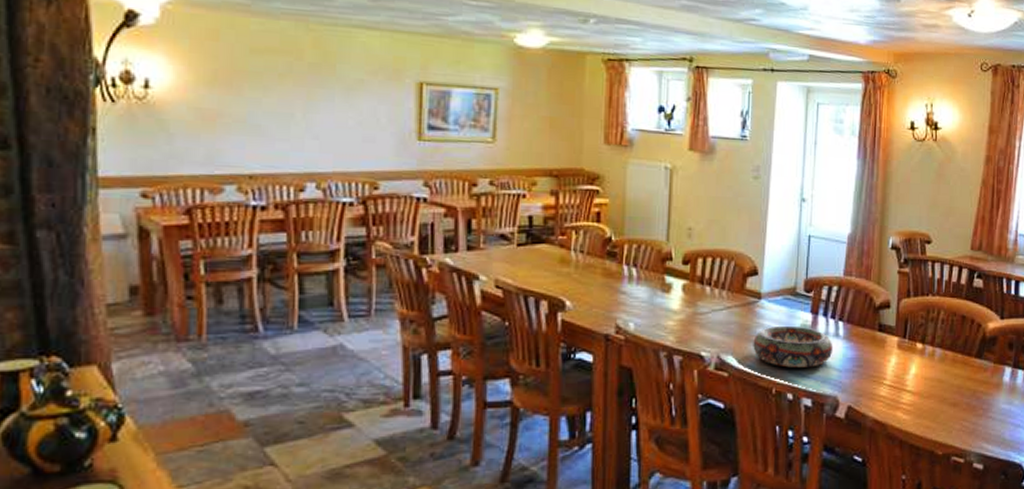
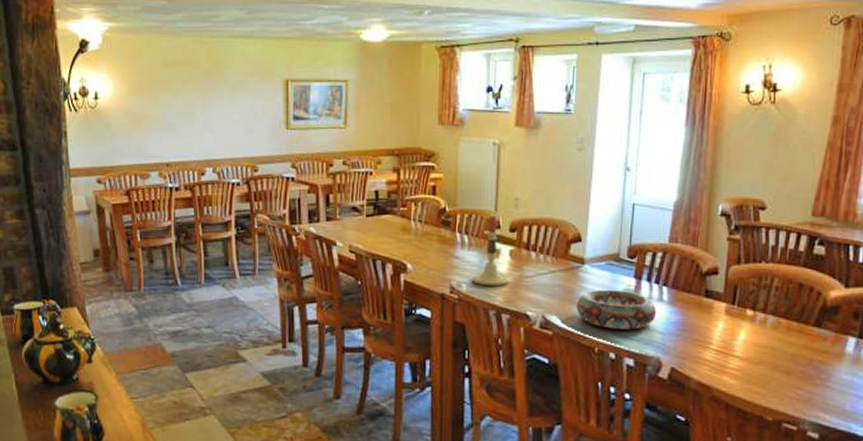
candlestick: none [641,247,681,325] -> present [472,216,508,287]

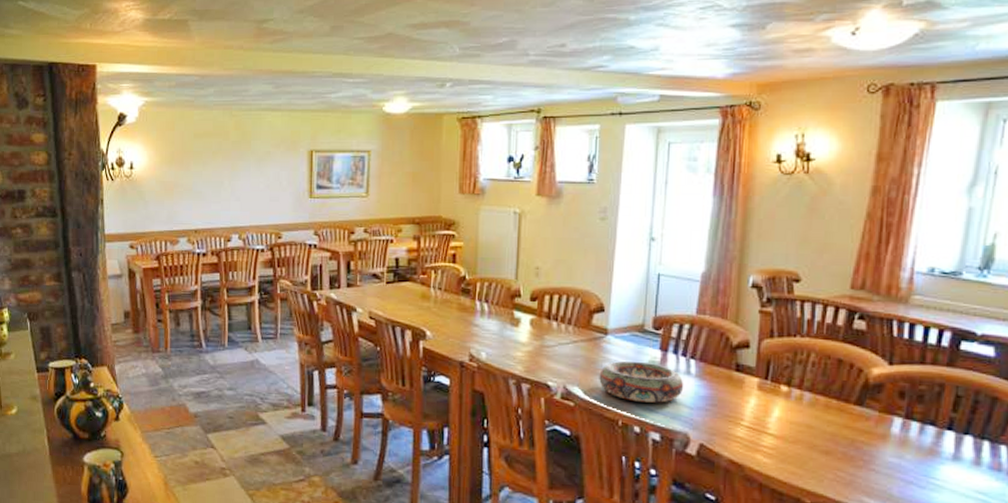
candlestick: present [472,216,508,287] -> none [492,285,529,356]

